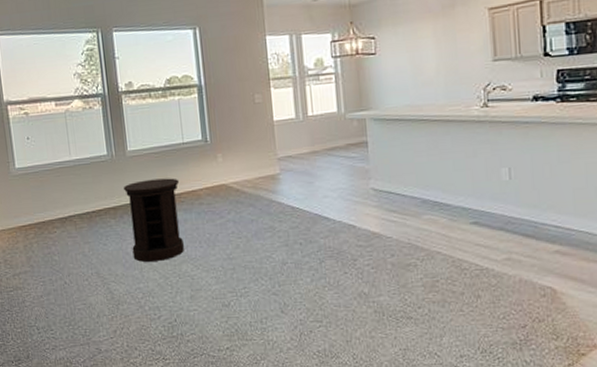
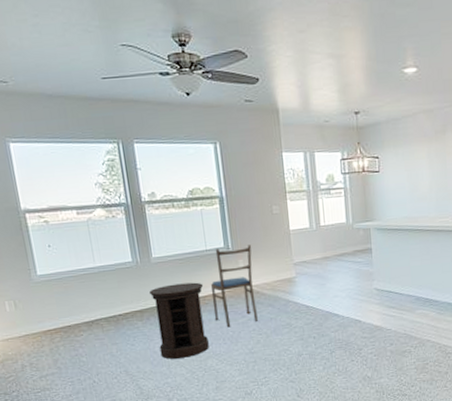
dining chair: none [186,137,237,229] -> present [210,245,258,328]

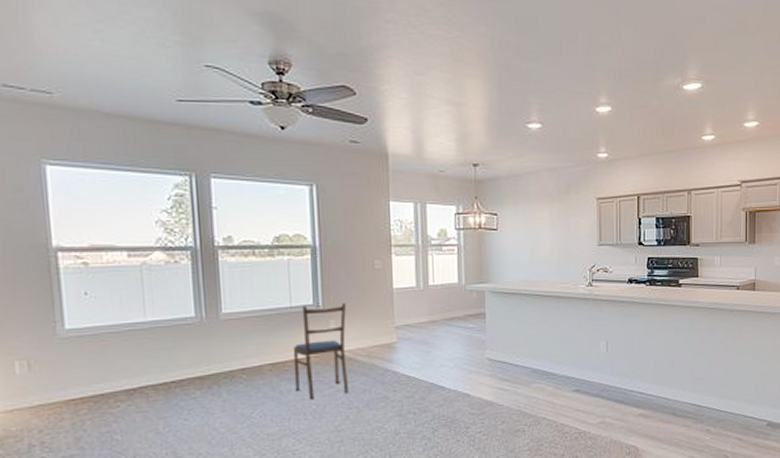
side table: present [149,282,209,359] -> none [215,344,285,438]

